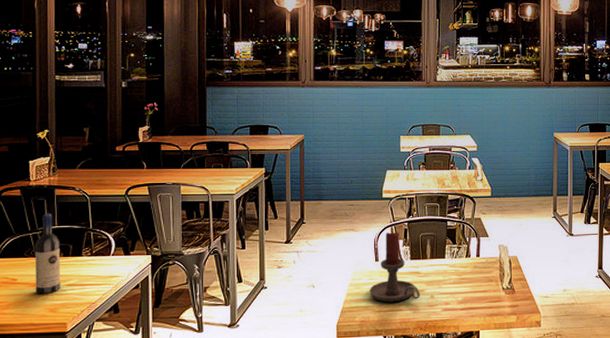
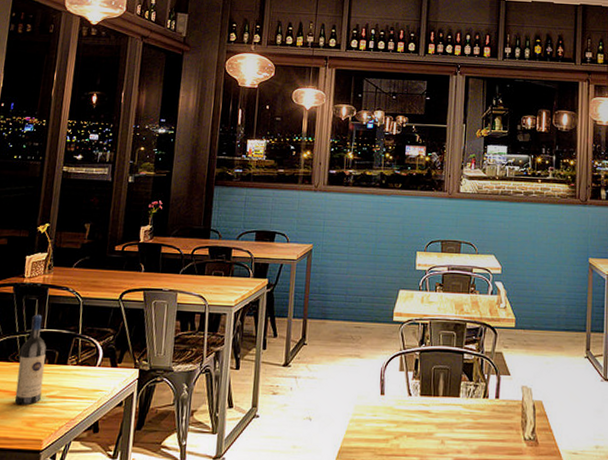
candle holder: present [369,232,420,302] -> none [371,362,429,445]

